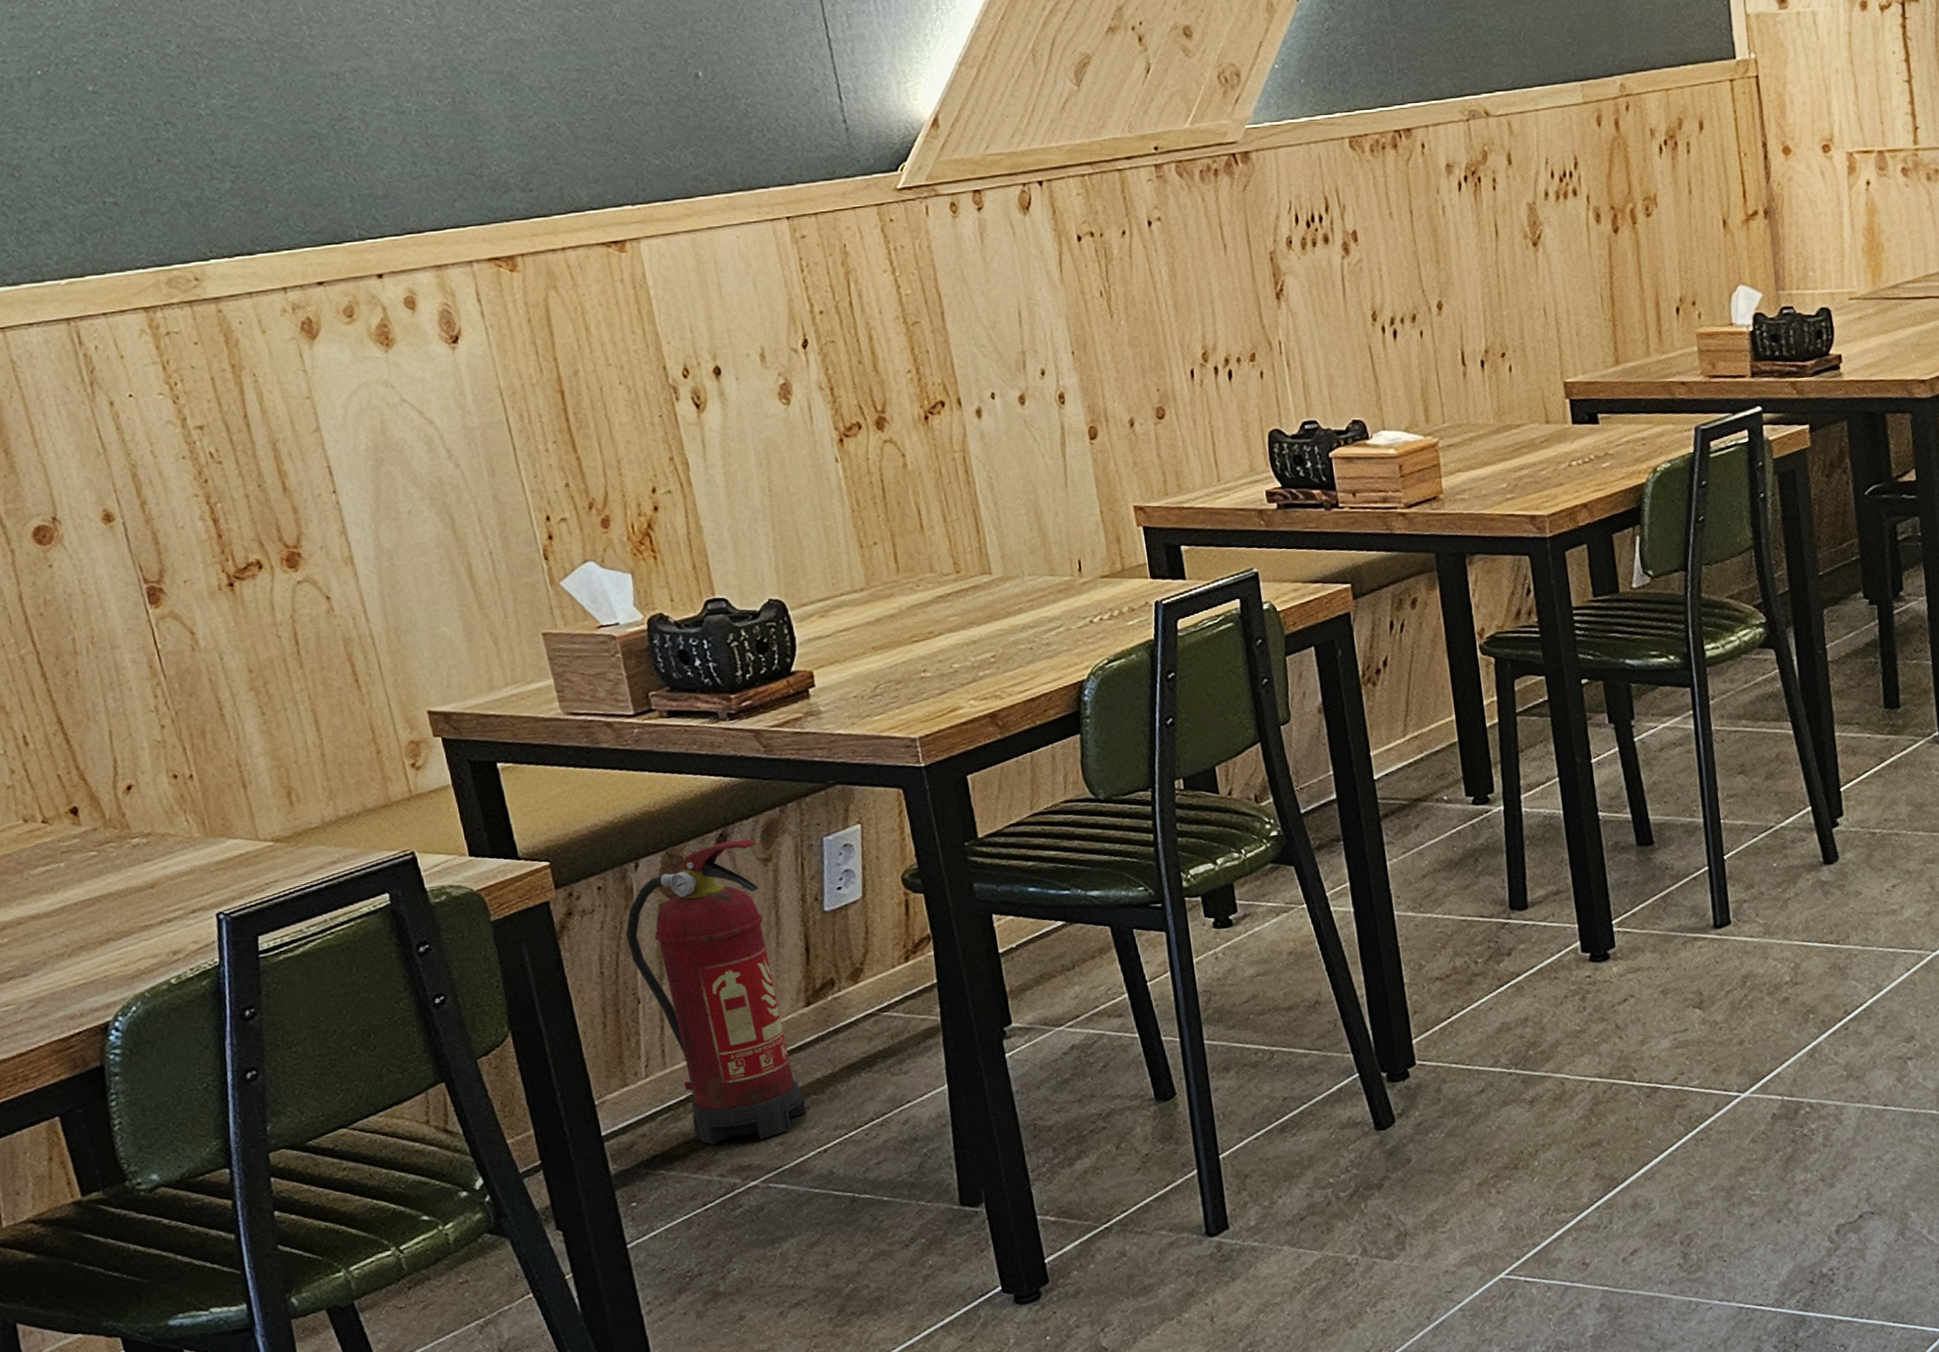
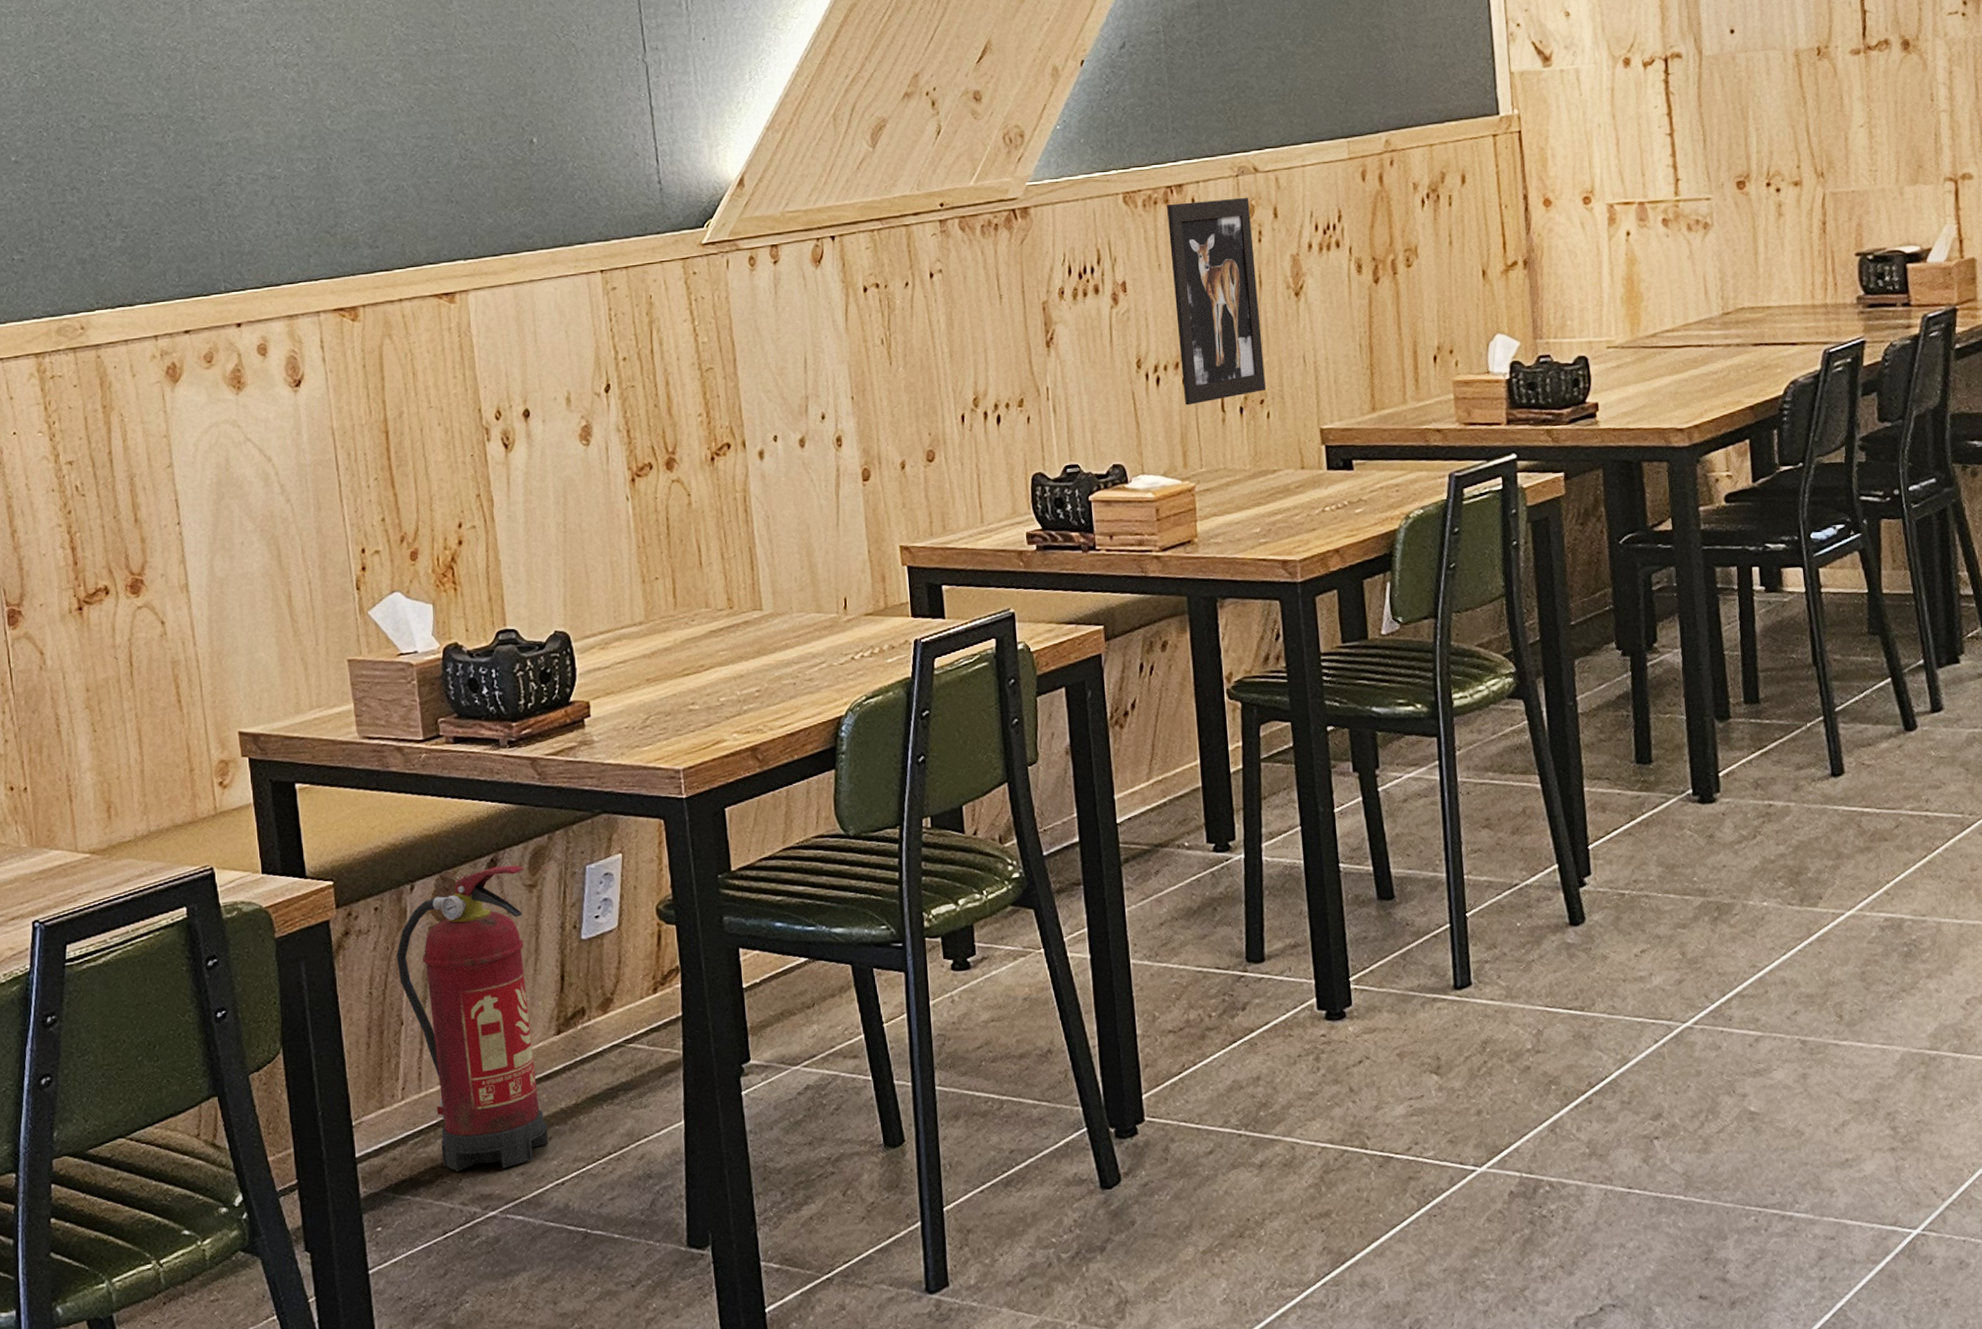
wall art: none [1396,142,1507,359] -> present [1167,197,1266,406]

